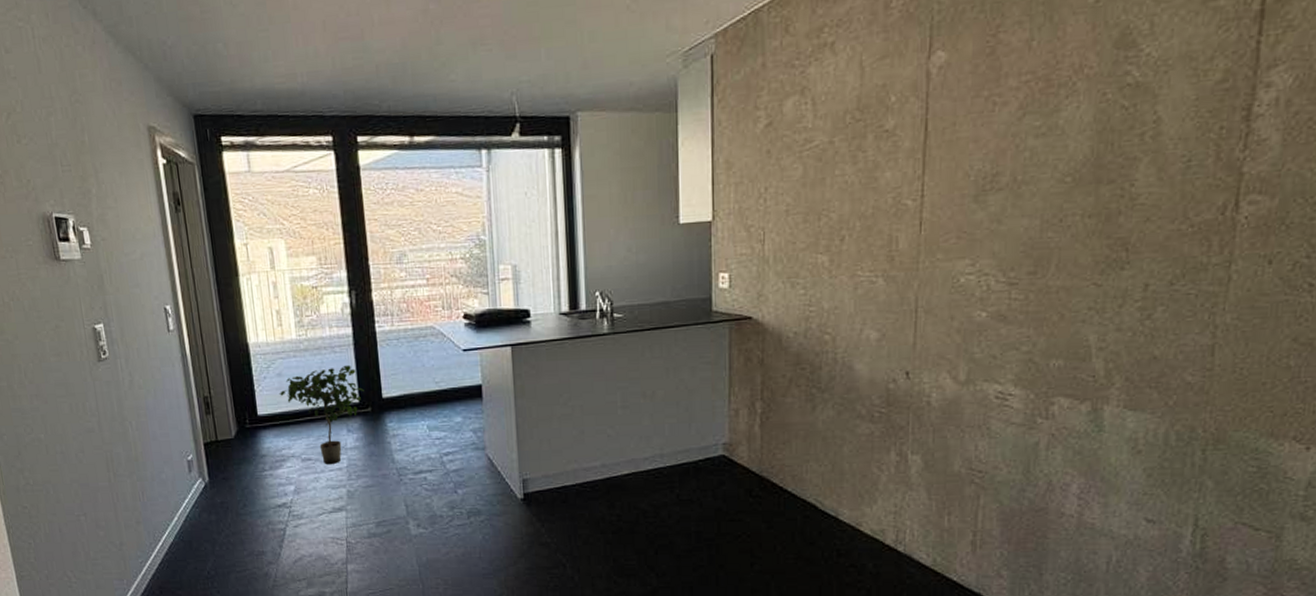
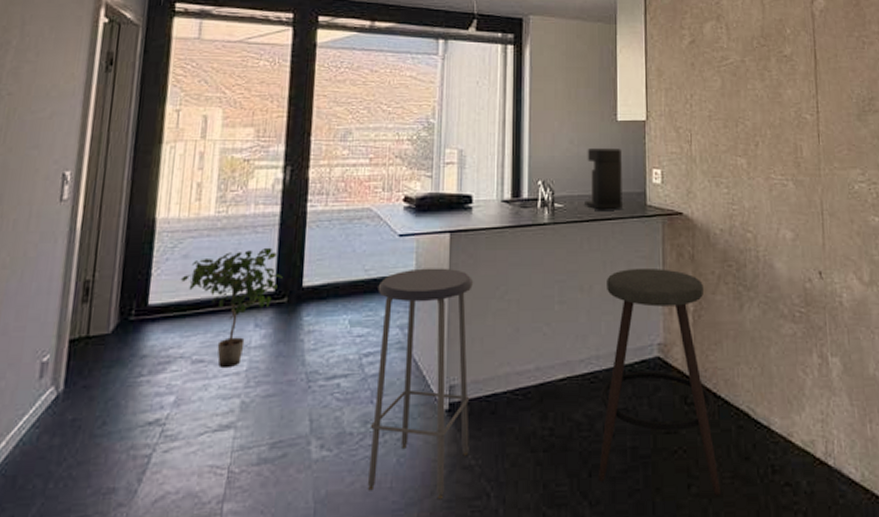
bar stool: none [449,378,545,568] -> present [367,268,474,500]
coffee maker: none [645,252,686,319] -> present [584,147,622,210]
bar stool: none [663,373,783,574] -> present [597,267,720,497]

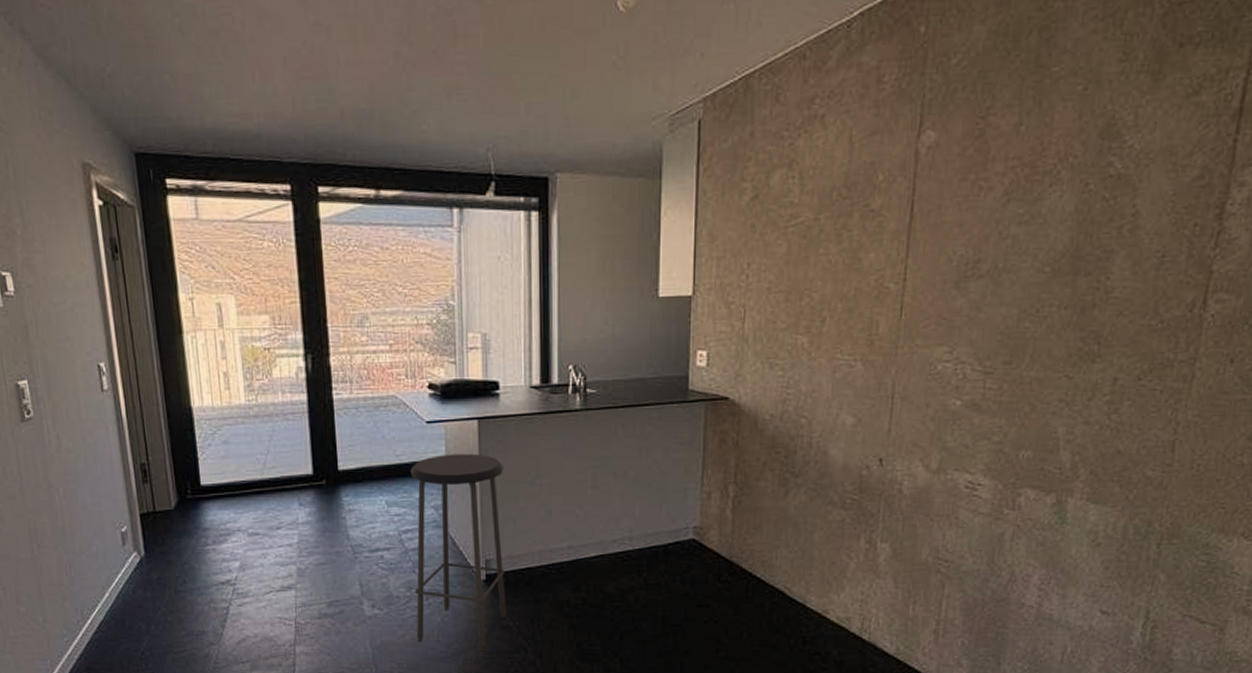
potted plant: present [180,247,283,367] -> none [224,434,319,539]
coffee maker: present [584,147,622,210] -> none [619,327,662,396]
bar stool: present [597,267,720,497] -> none [628,454,750,660]

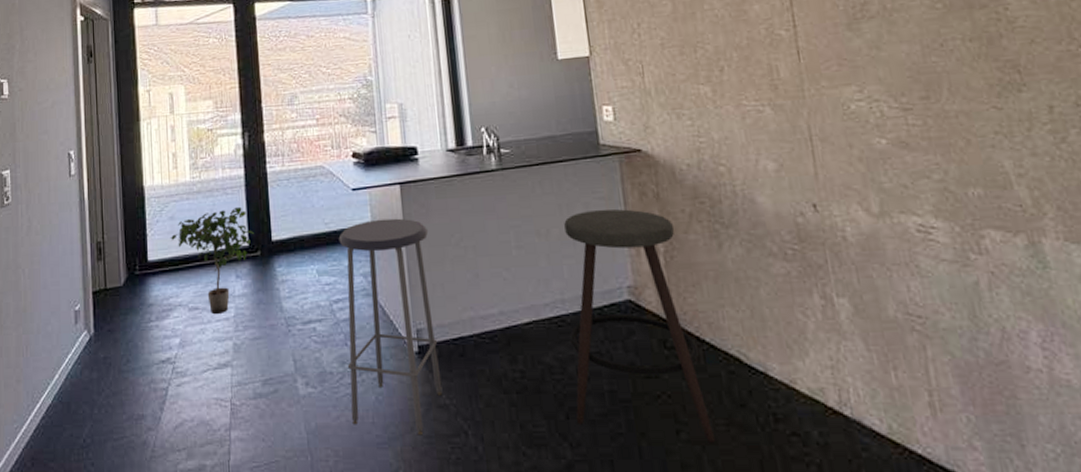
potted plant: none [224,434,319,539] -> present [170,206,254,314]
bar stool: none [628,454,750,660] -> present [564,209,715,444]

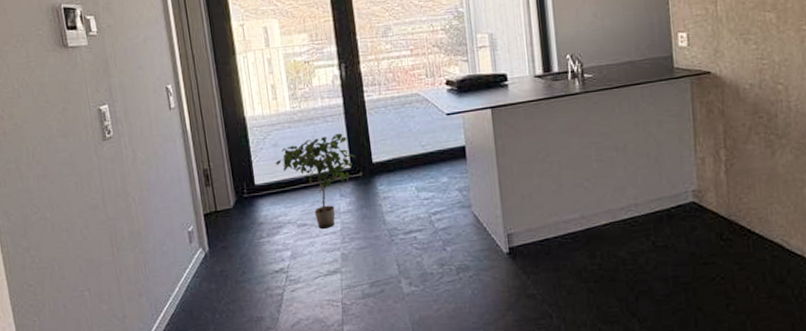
bar stool: present [338,218,443,436] -> none [435,139,531,320]
bar stool: present [564,209,715,444] -> none [640,124,757,313]

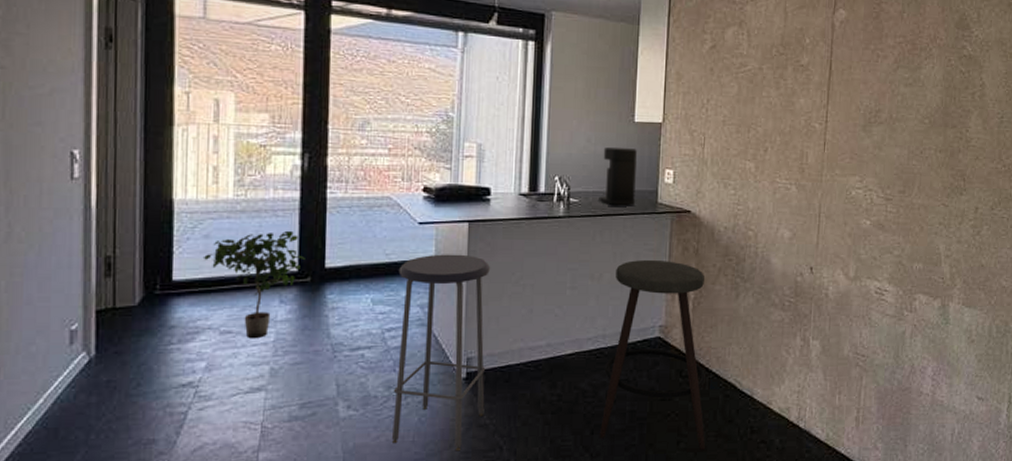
bar stool: none [435,139,531,320] -> present [391,254,491,452]
coffee maker: none [611,16,650,77] -> present [599,146,637,206]
bar stool: none [640,124,757,313] -> present [599,259,706,451]

